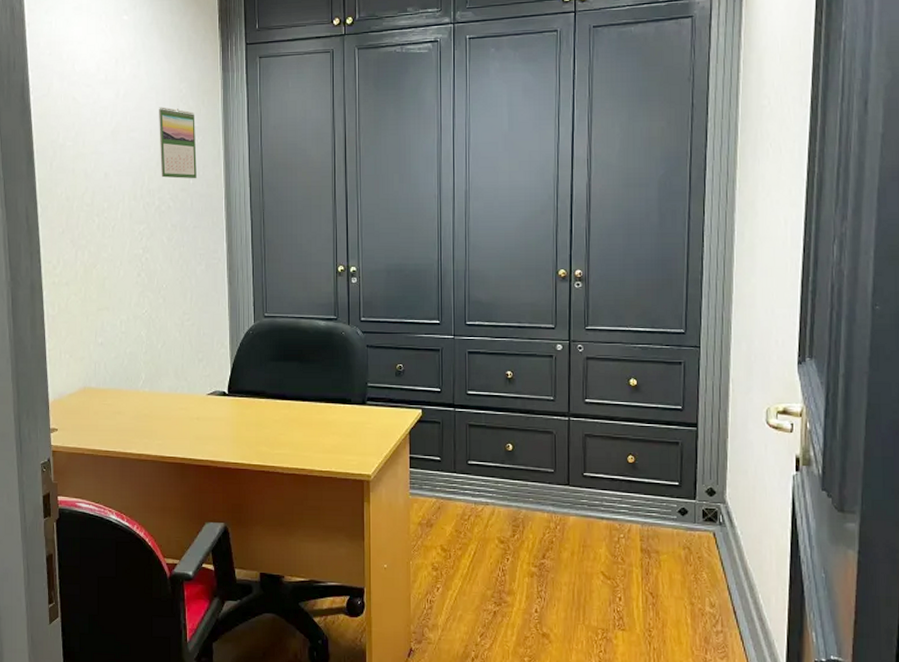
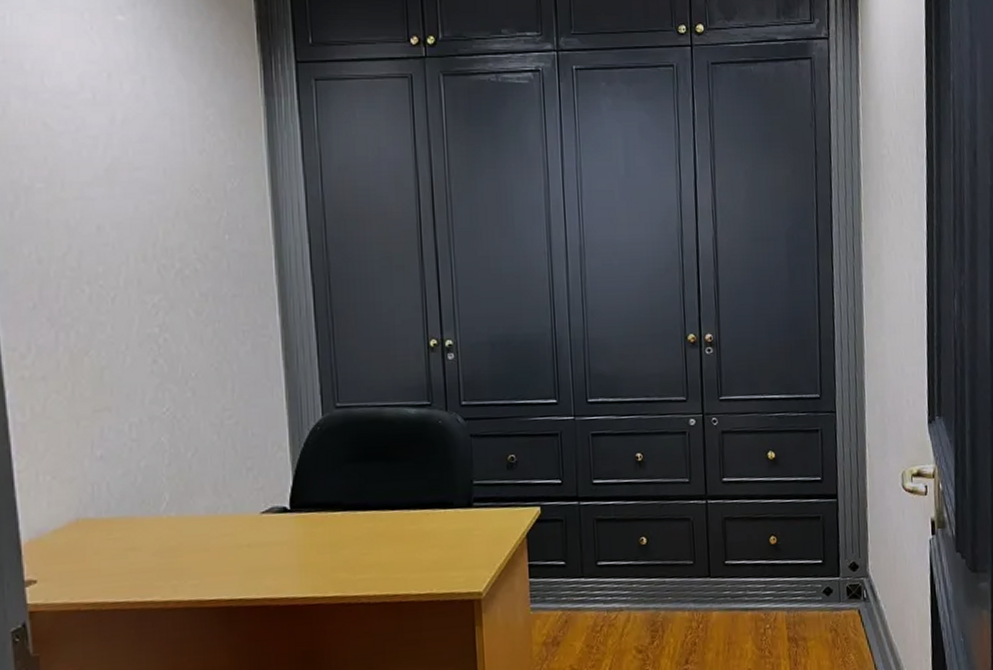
calendar: present [159,107,197,179] -> none [175,138,234,234]

